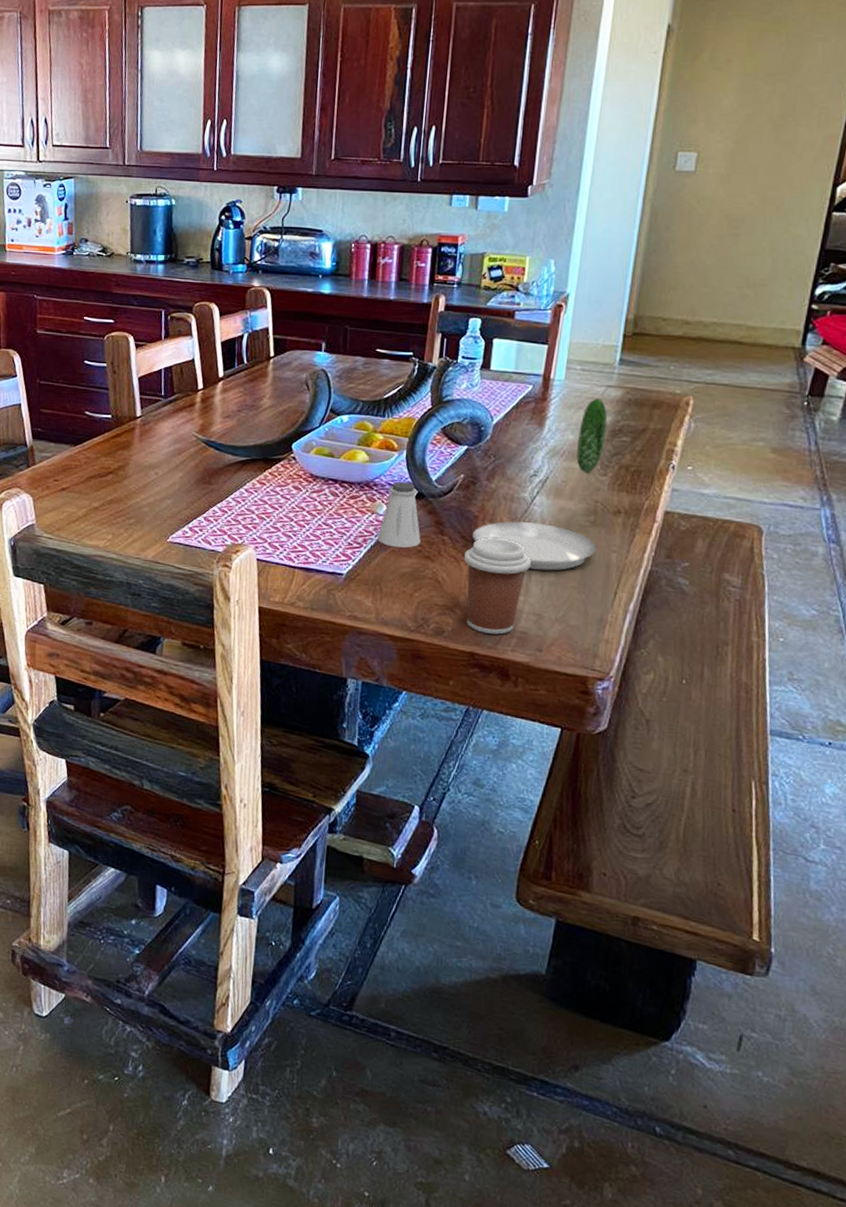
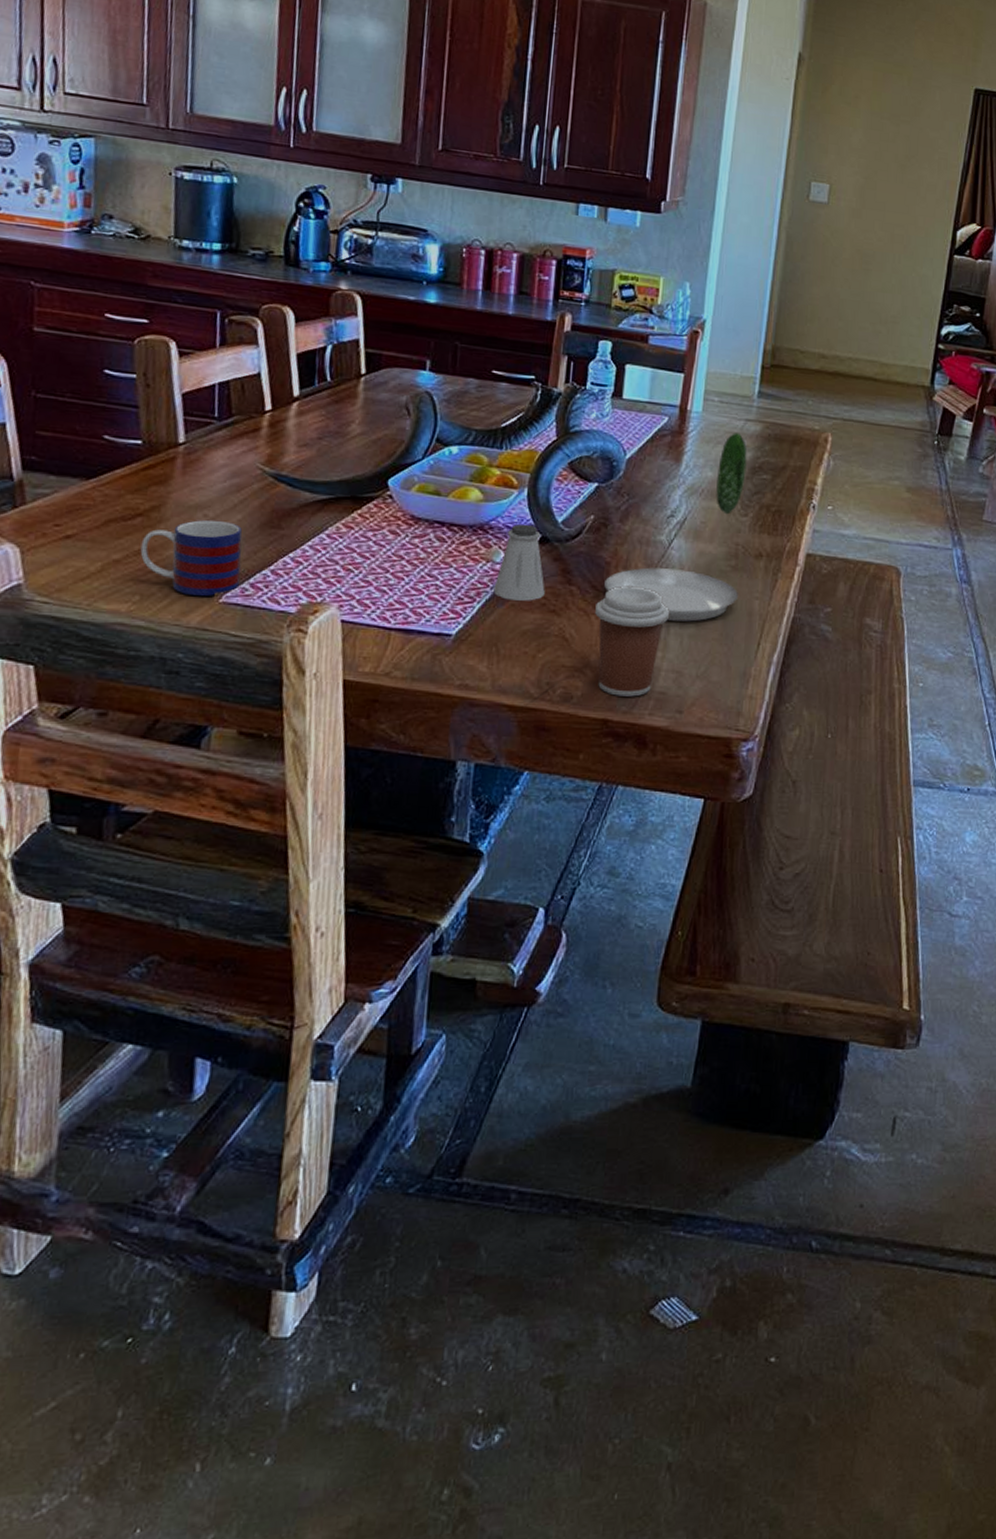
mug: none [112,477,183,537] -> present [140,519,243,597]

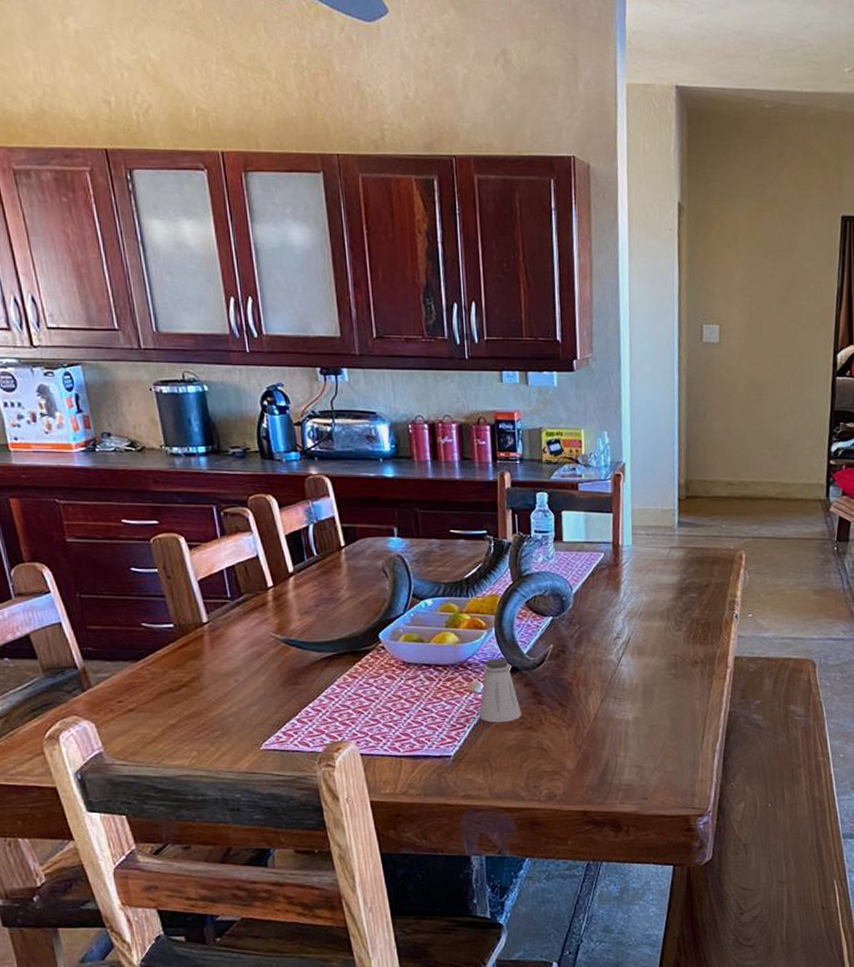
mug: present [140,519,243,597] -> none [189,683,275,747]
coffee cup: present [595,586,669,697] -> none [565,700,626,791]
plate: present [604,433,747,622] -> none [569,560,681,725]

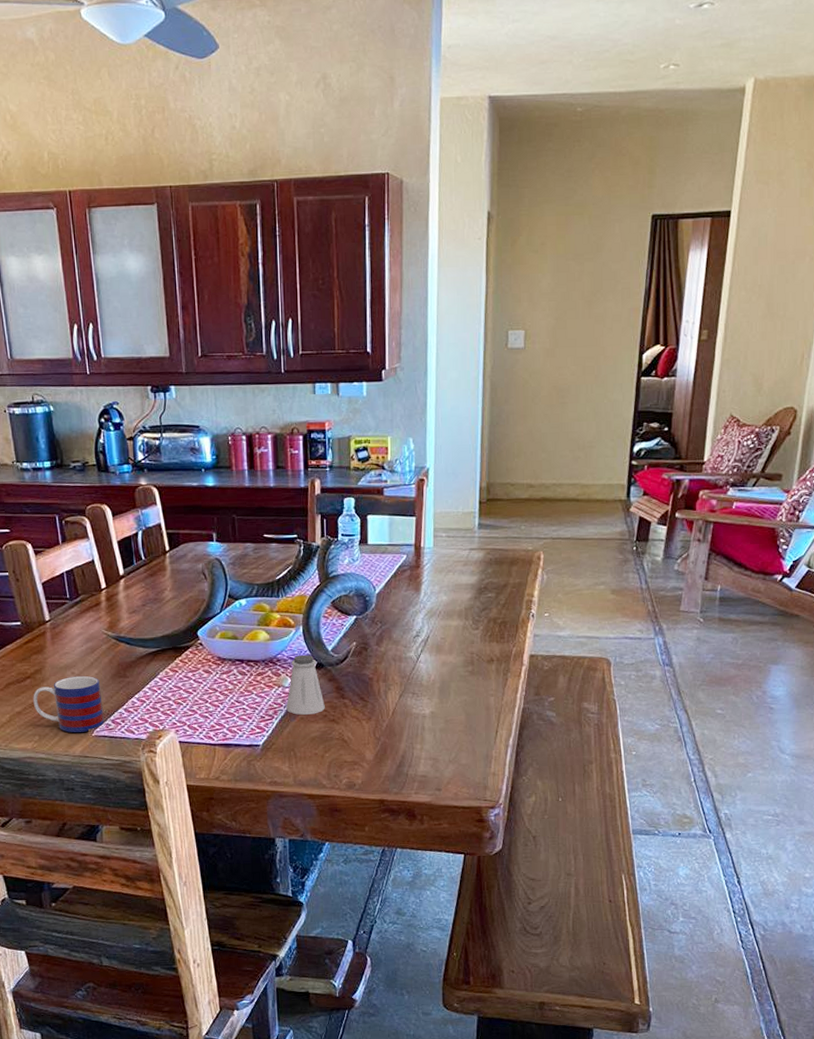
mug: none [189,683,275,747] -> present [33,675,105,733]

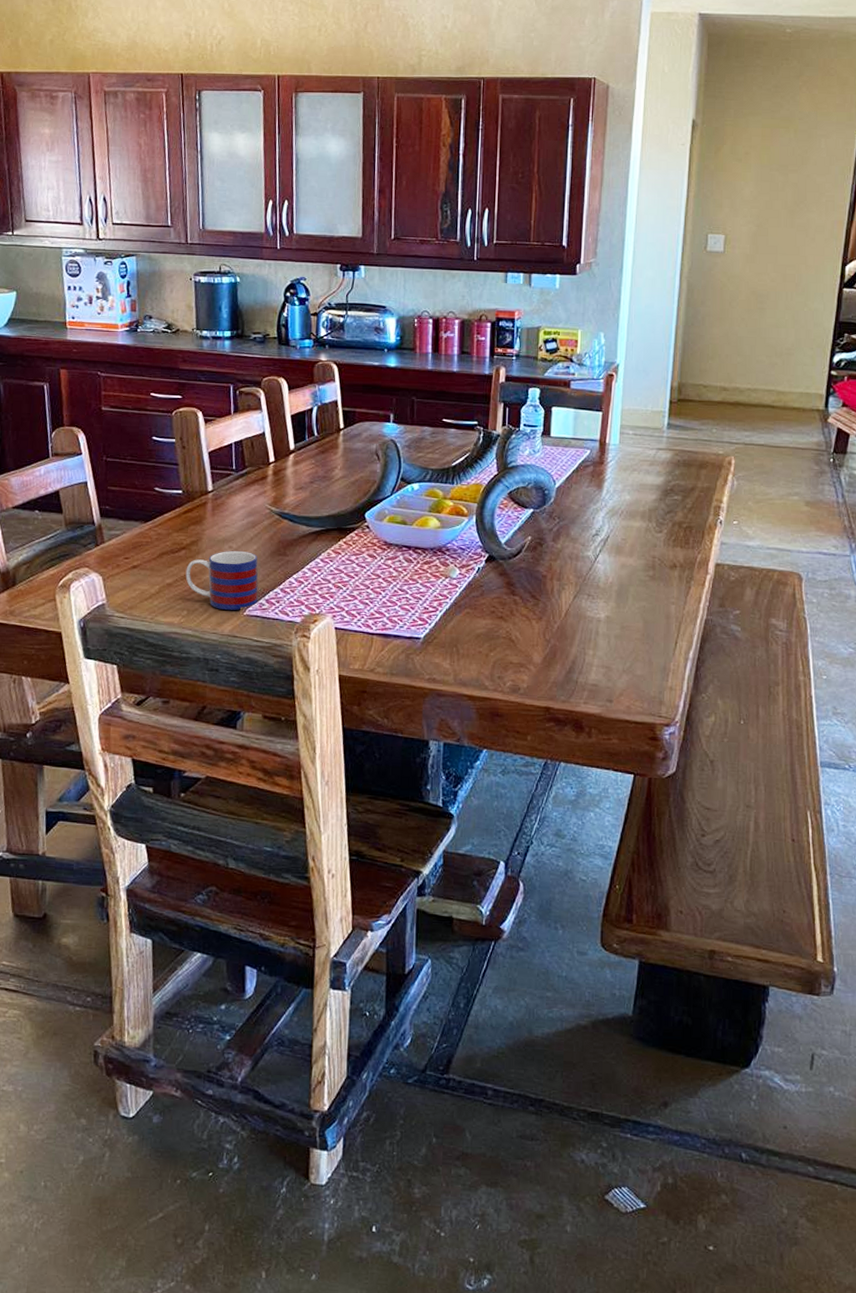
saltshaker: present [286,654,325,715] -> none [452,545,494,609]

